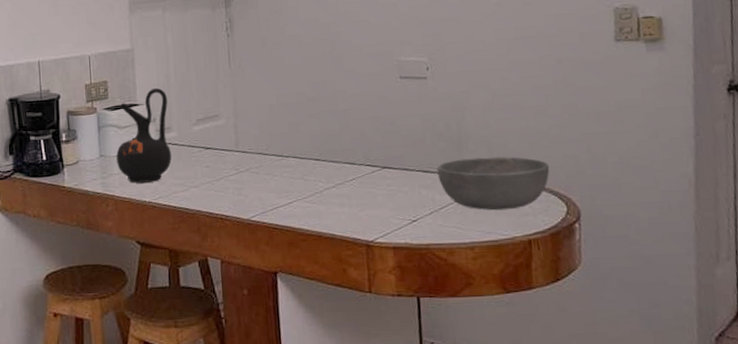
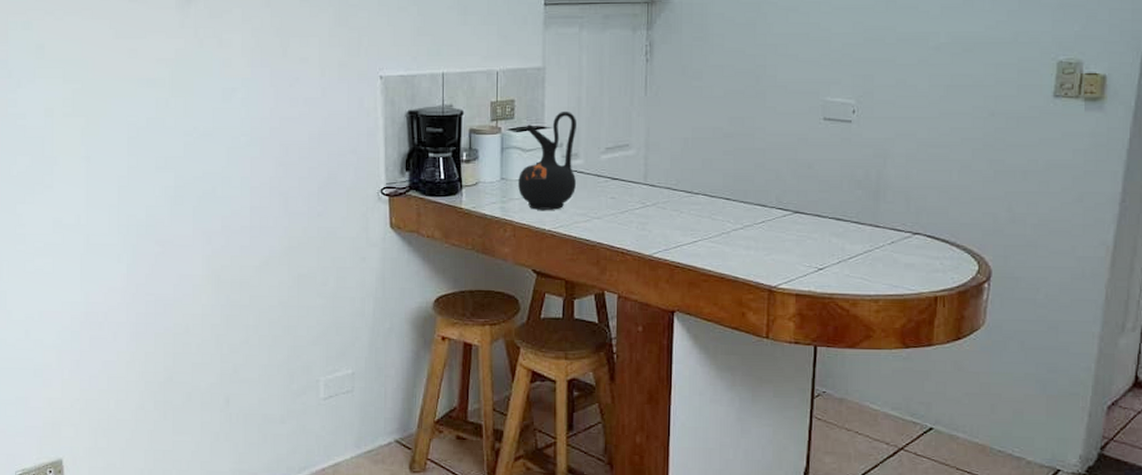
bowl: present [436,156,550,211] -> none [850,209,967,265]

